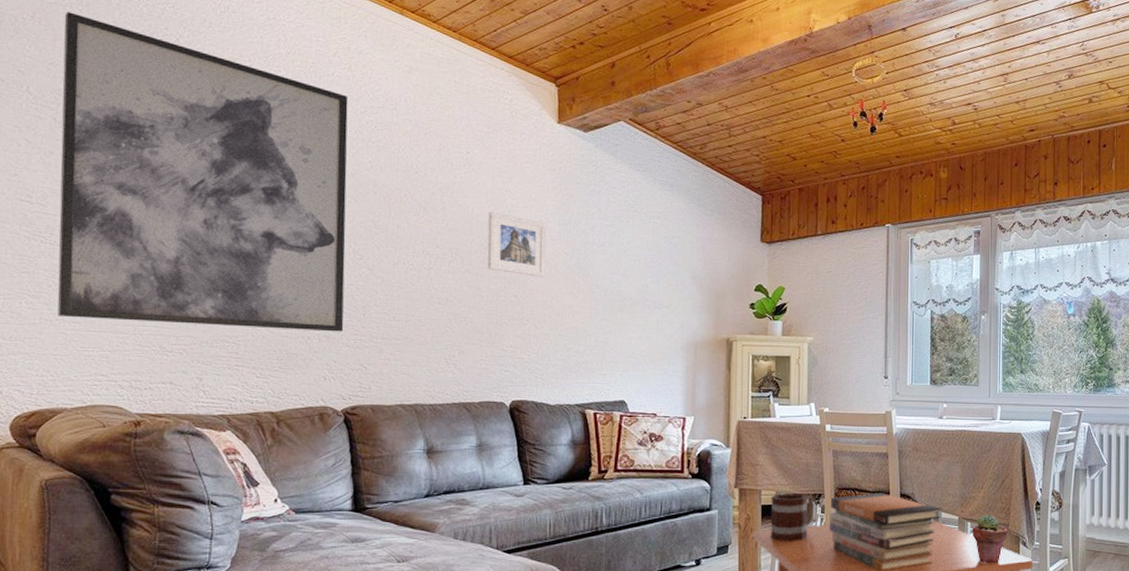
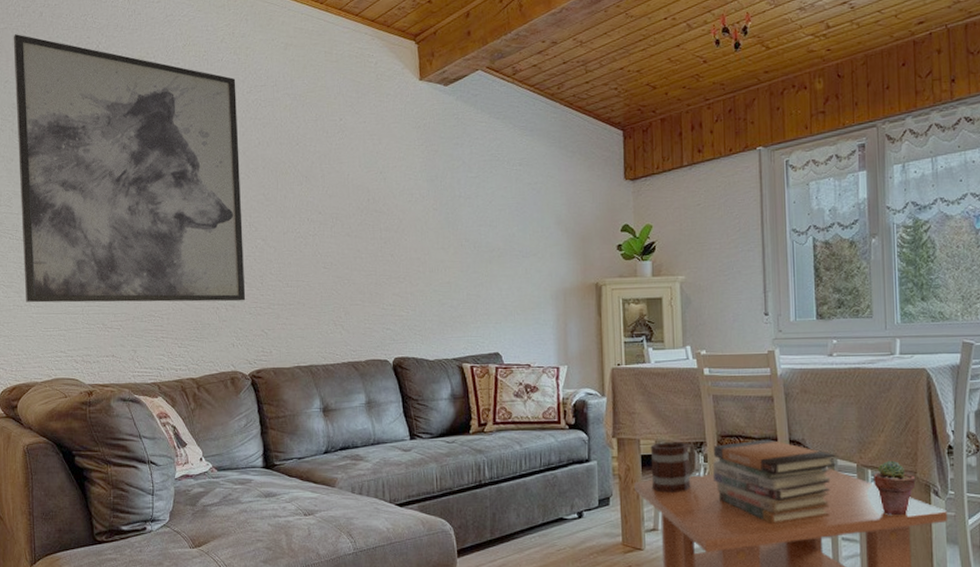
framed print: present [487,212,547,277] -> none [362,174,417,235]

